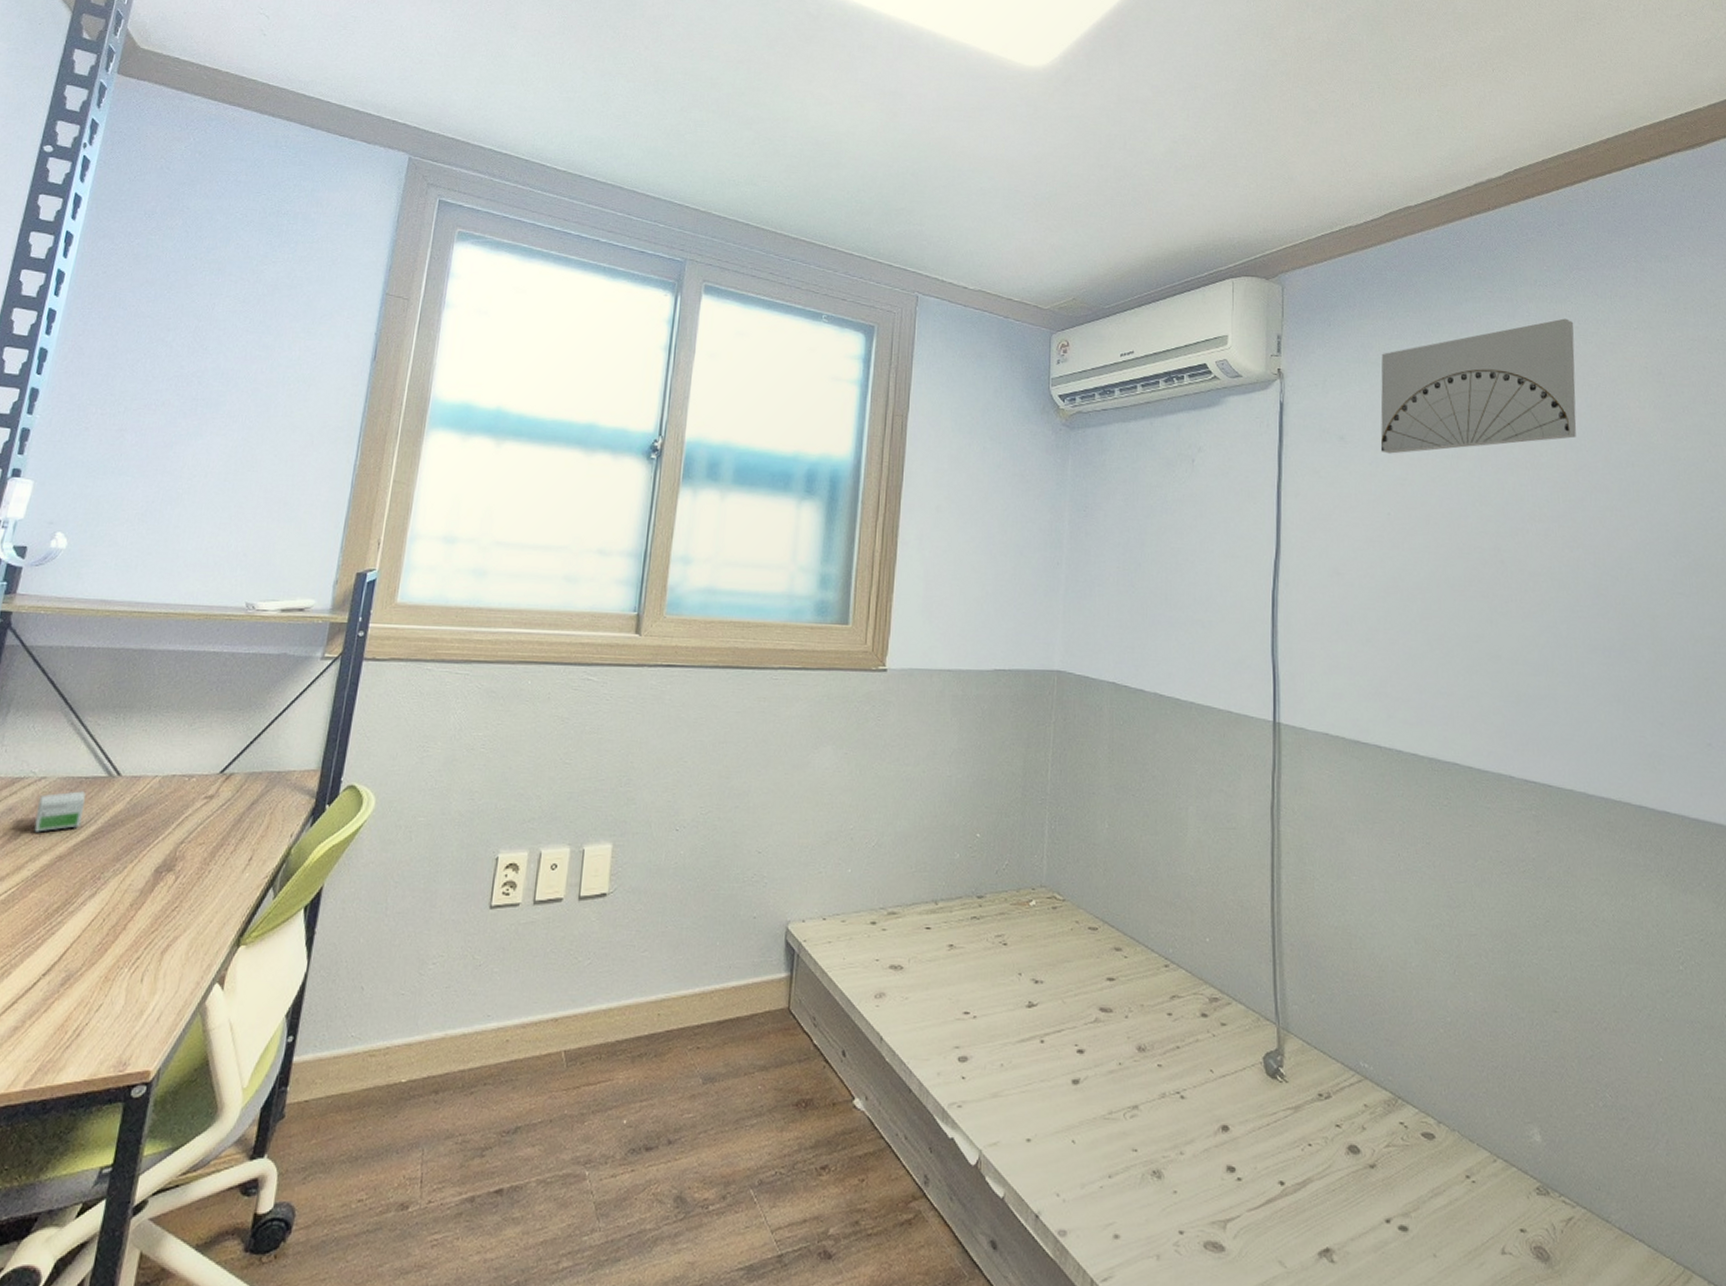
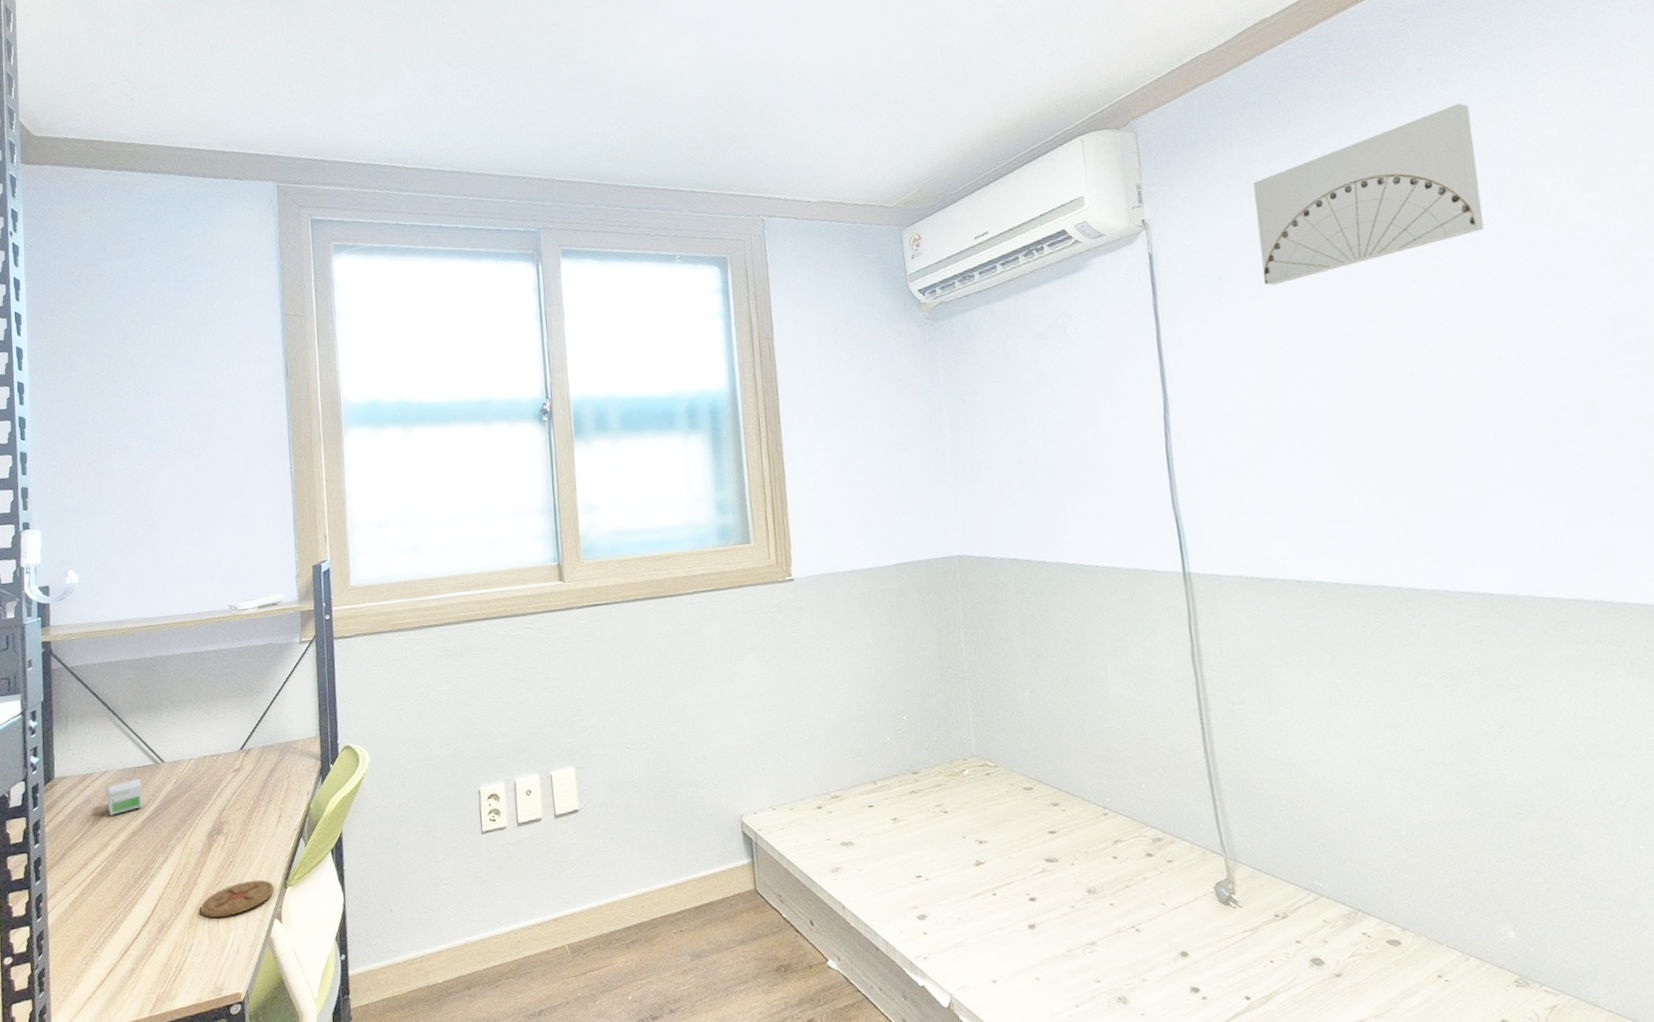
coaster: none [123,932,224,974] -> present [200,879,275,918]

